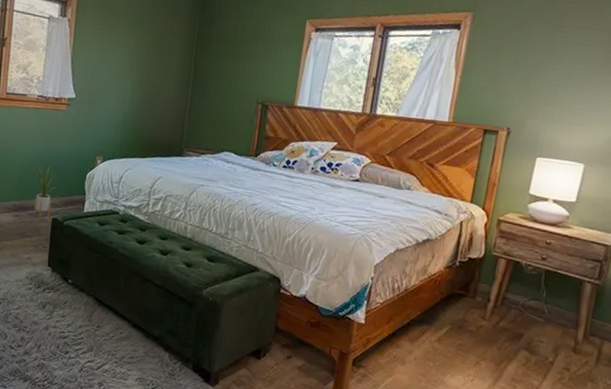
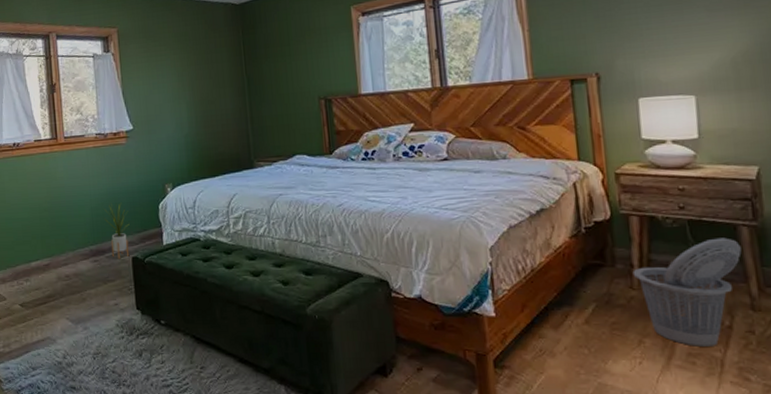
laundry basket: none [487,288,581,376] -> present [632,238,742,347]

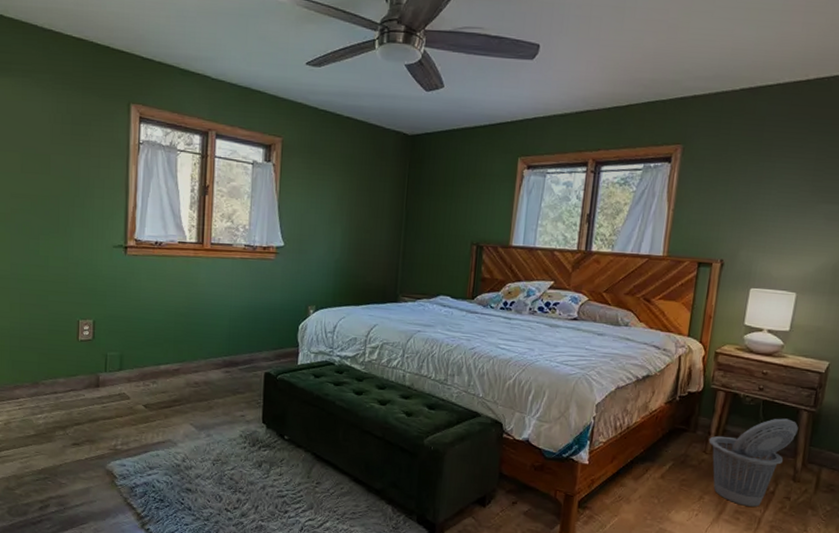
house plant: present [104,202,130,259] -> none [241,318,268,373]

